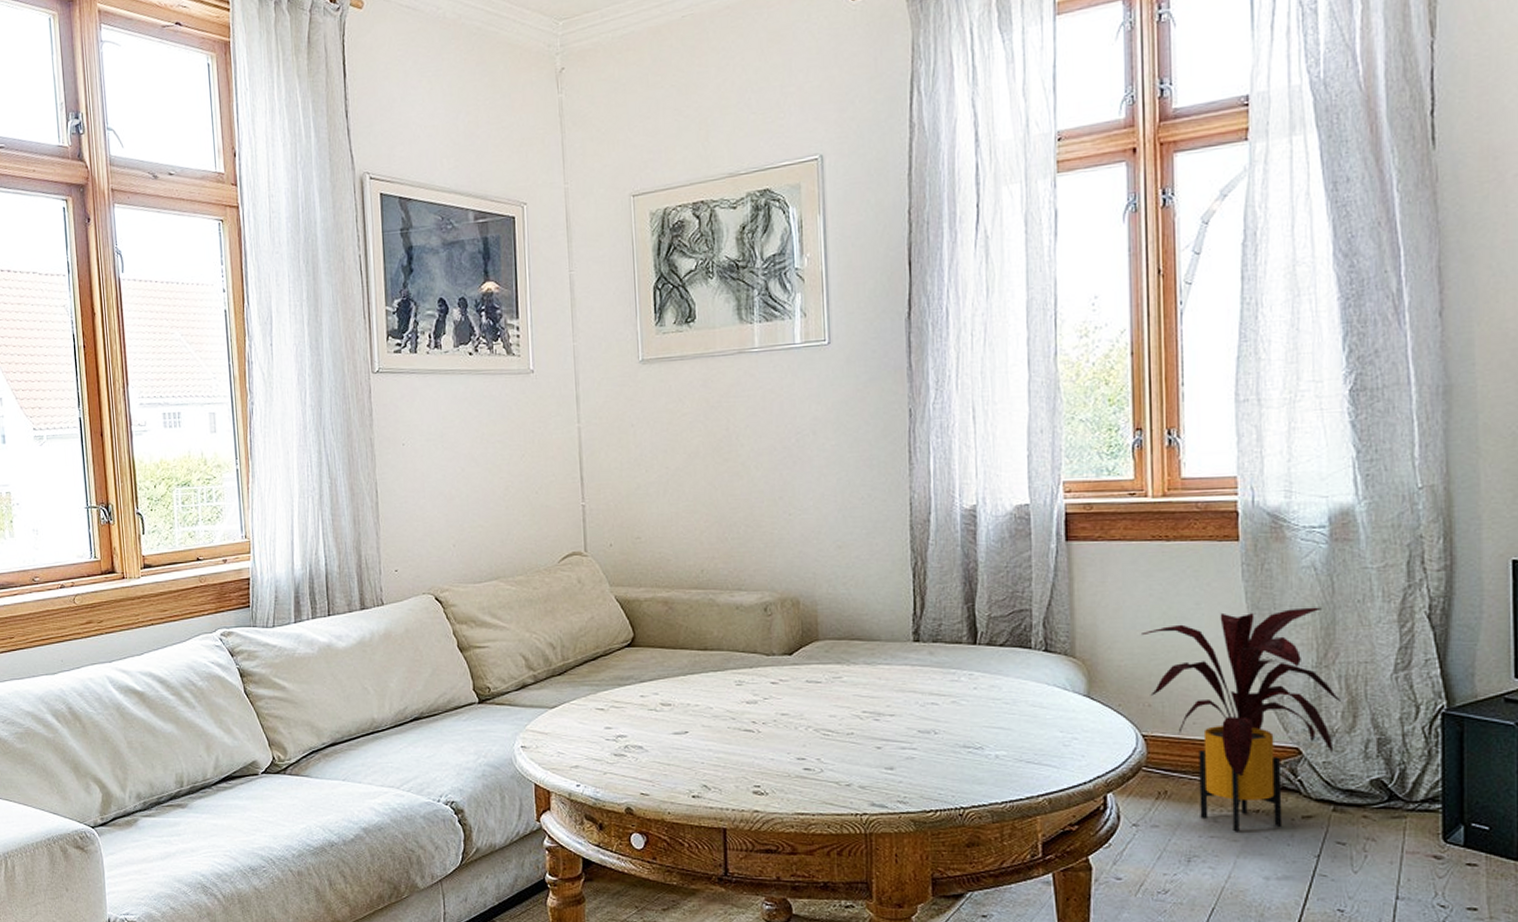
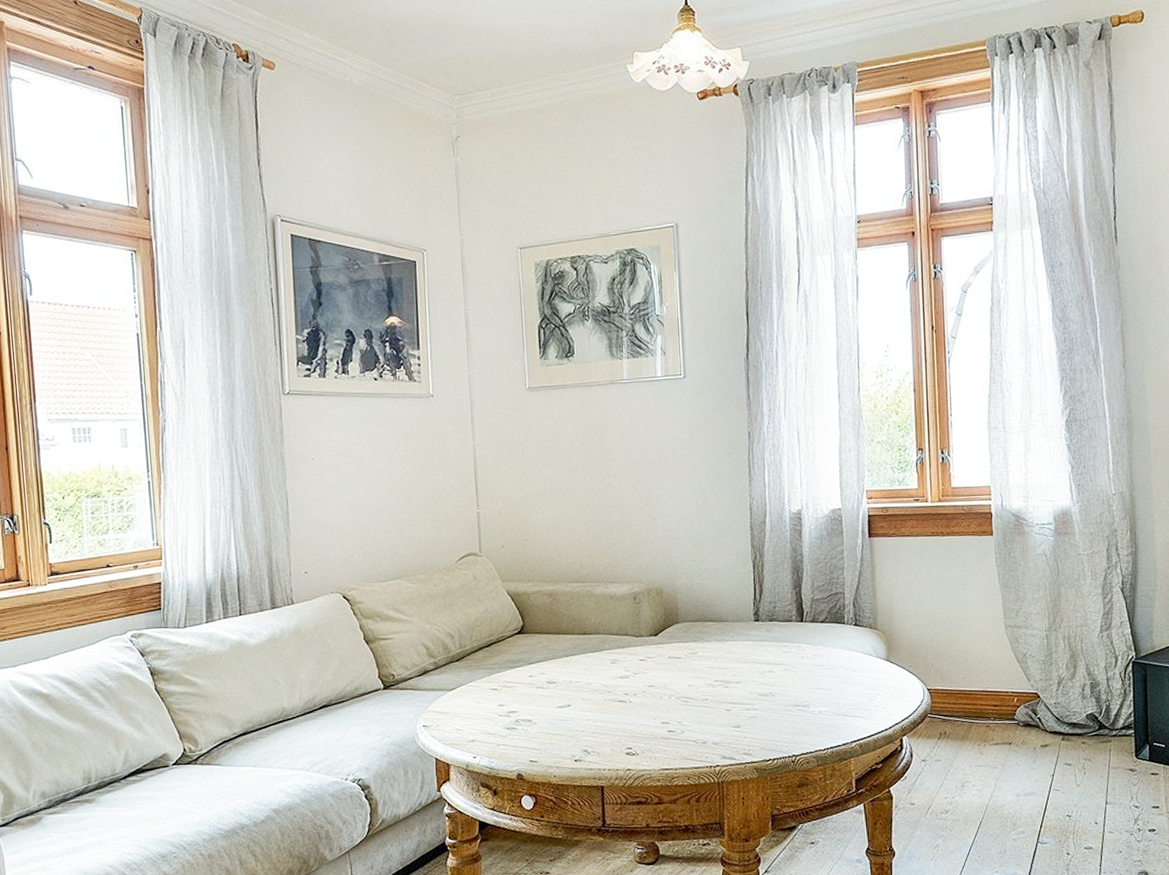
house plant: present [1142,607,1342,832] -> none [926,585,1066,761]

